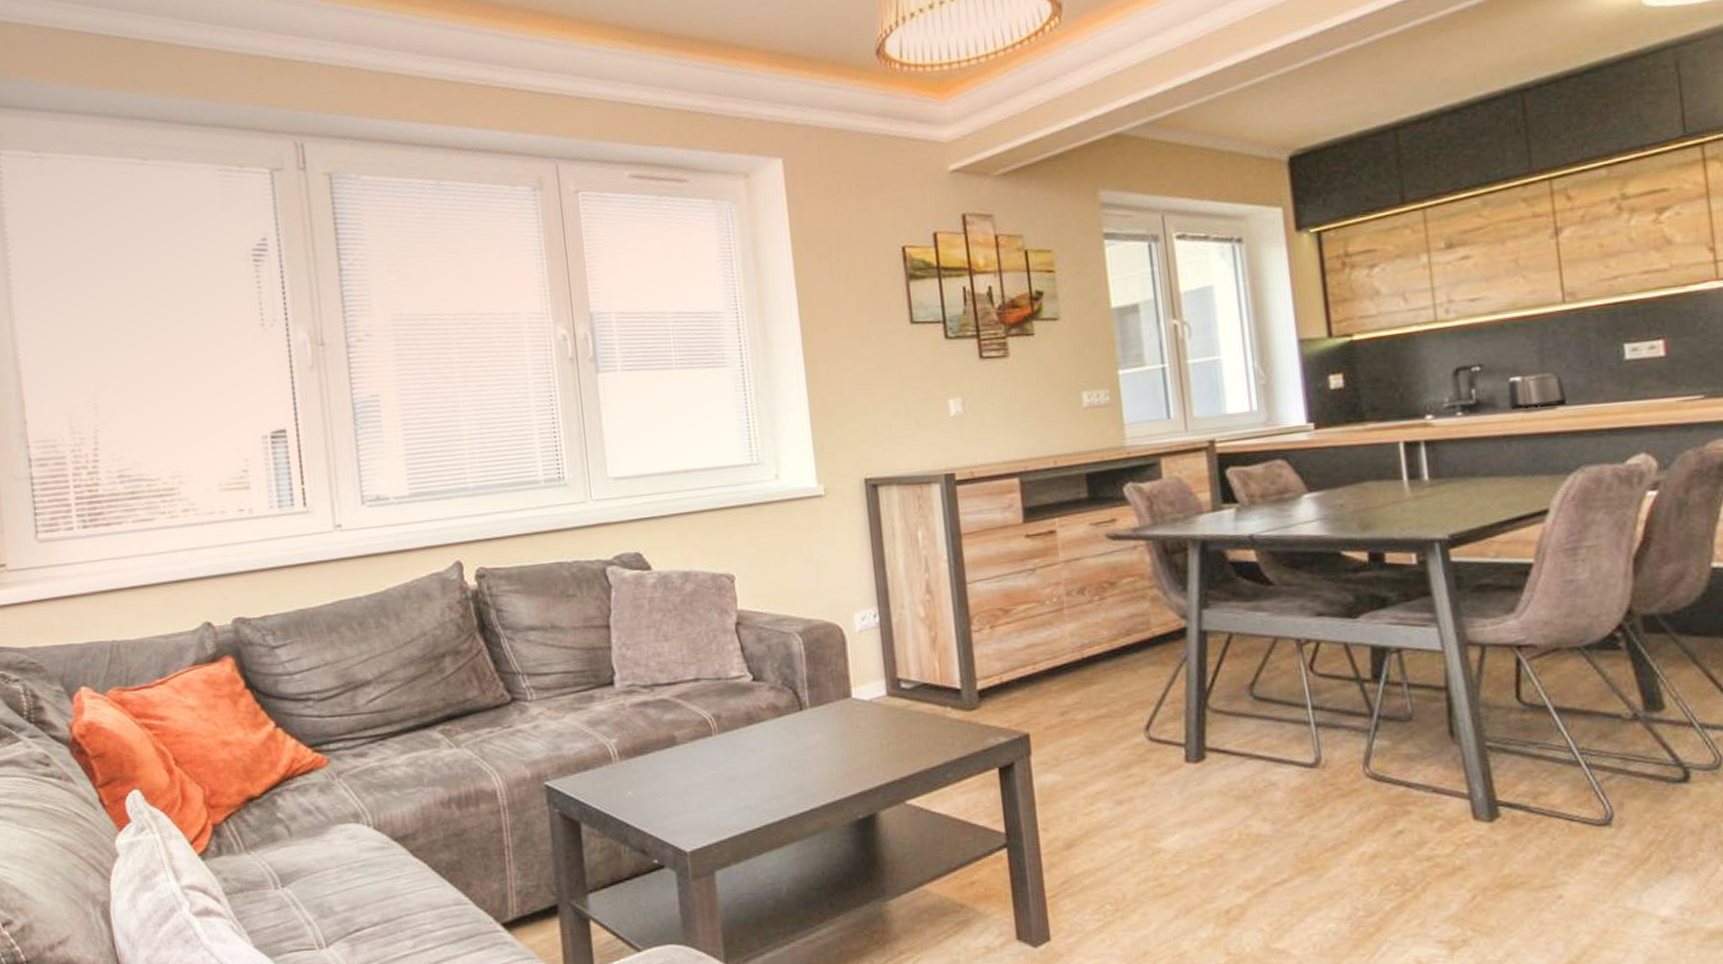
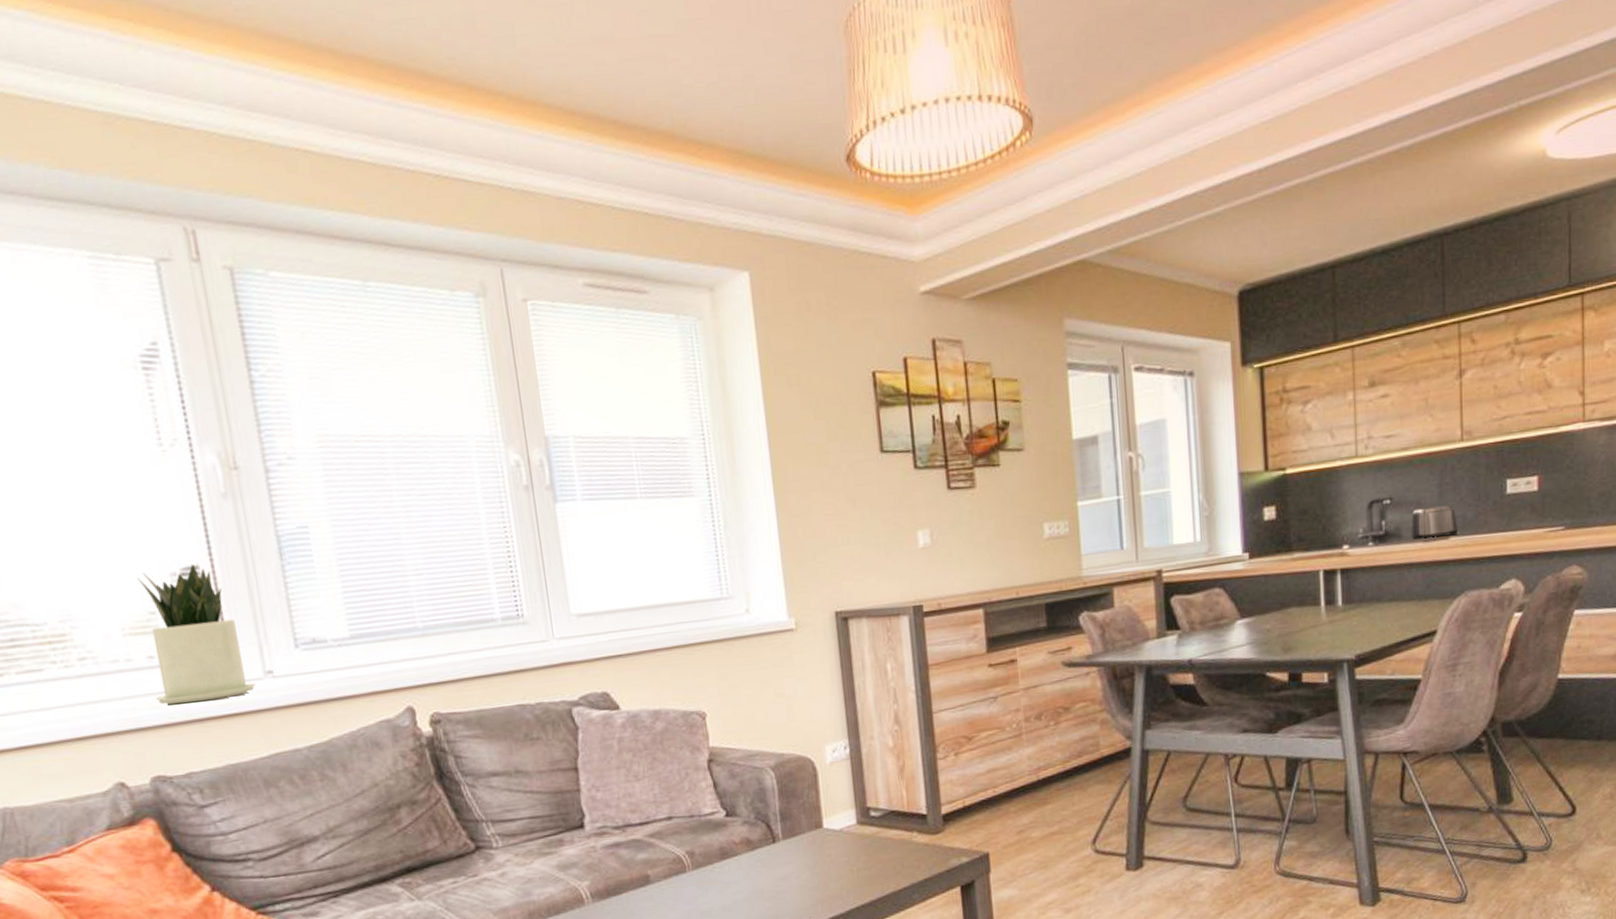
planter: none [236,428,327,554] -> present [137,564,257,705]

